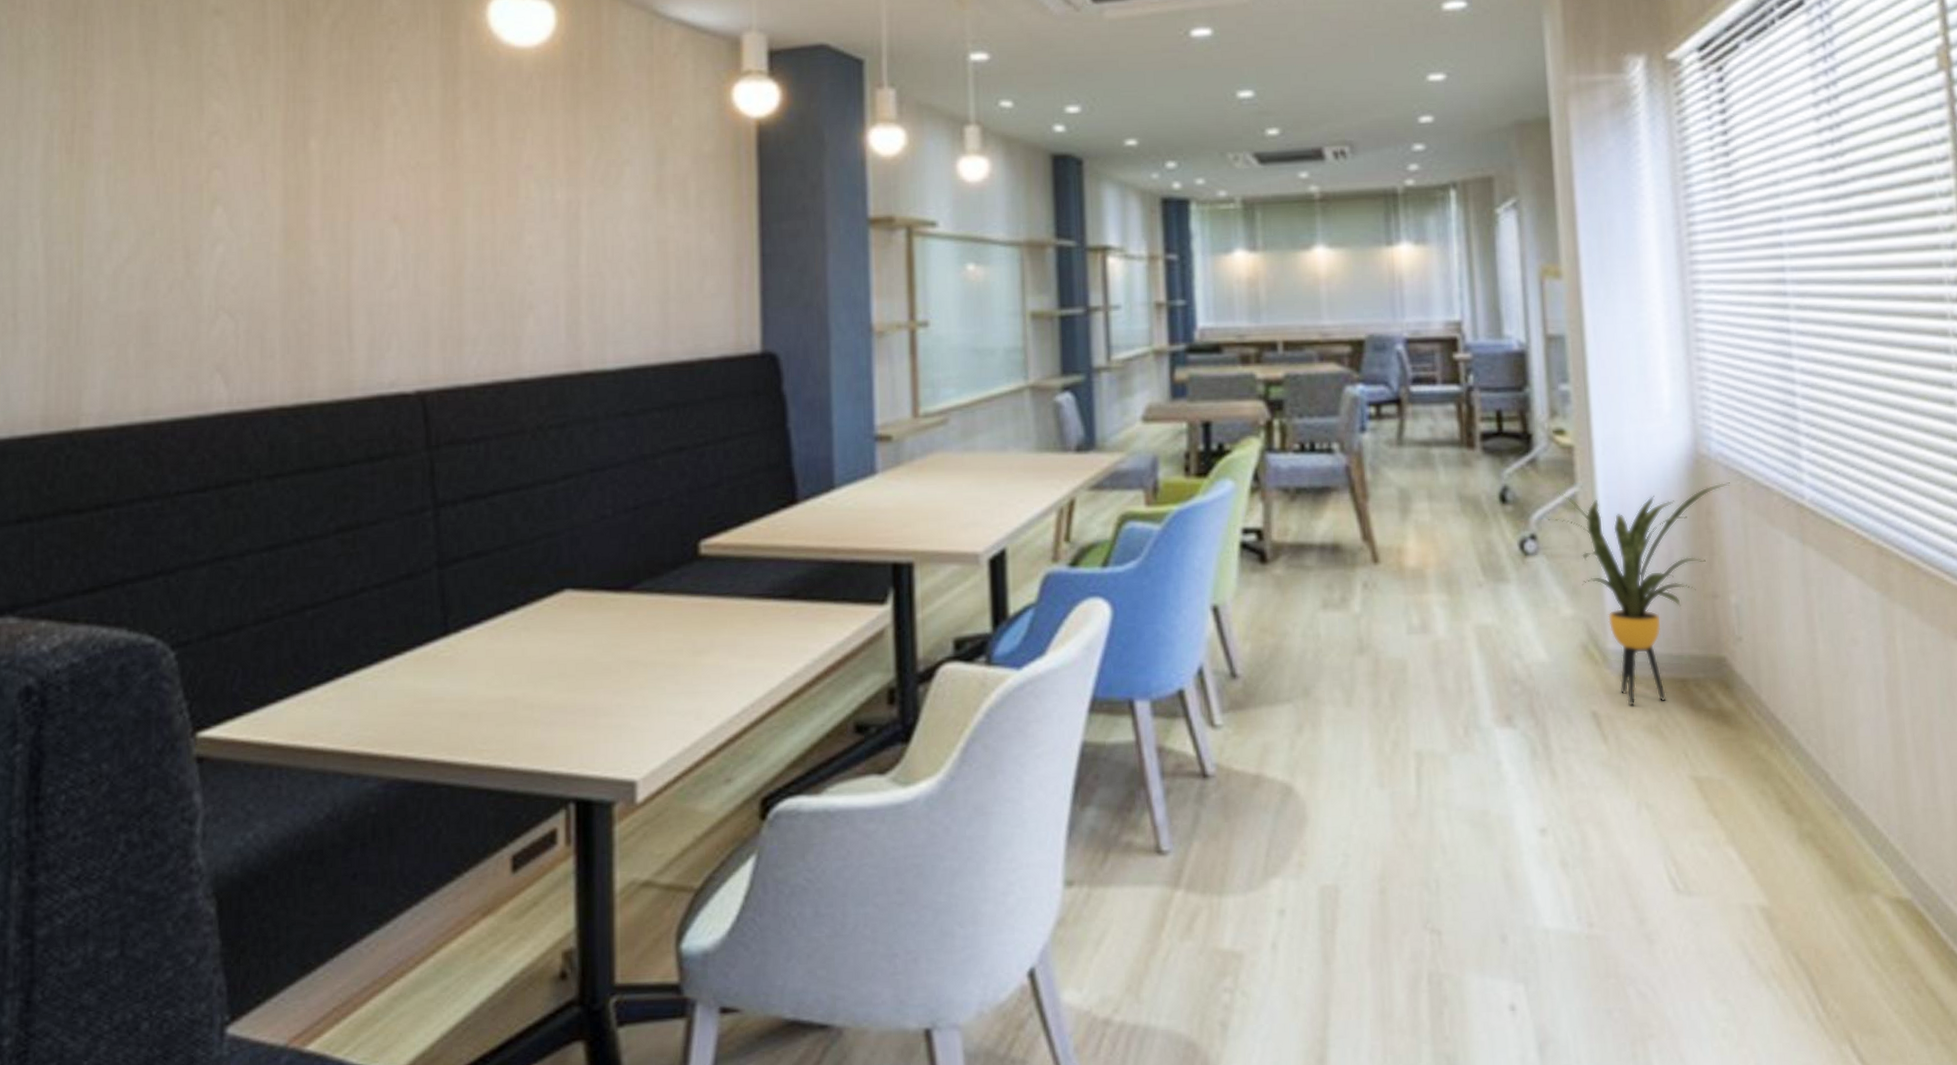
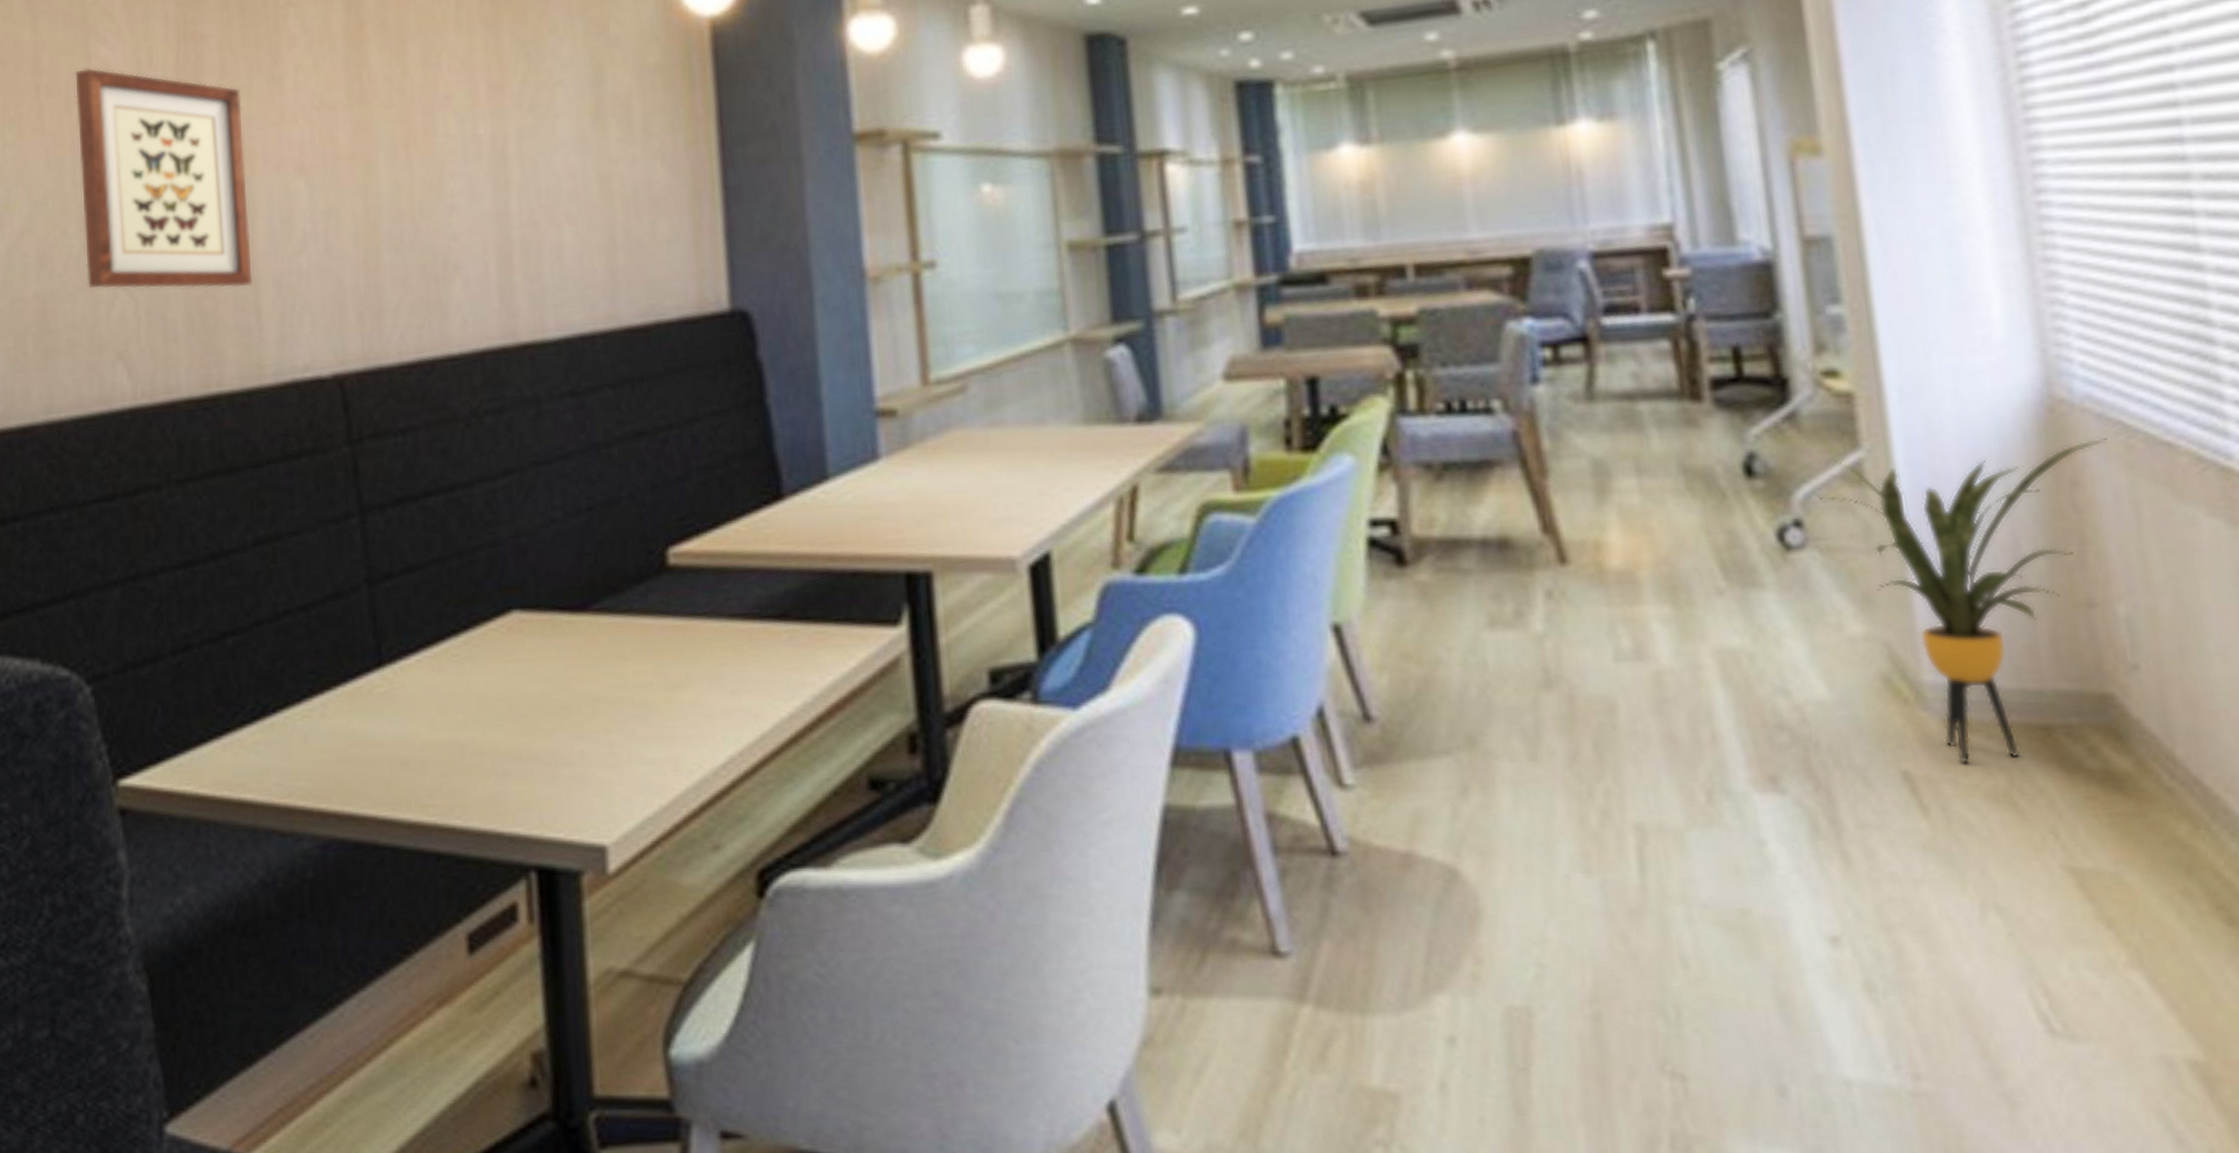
wall art: none [187,118,347,315] -> present [75,67,254,289]

